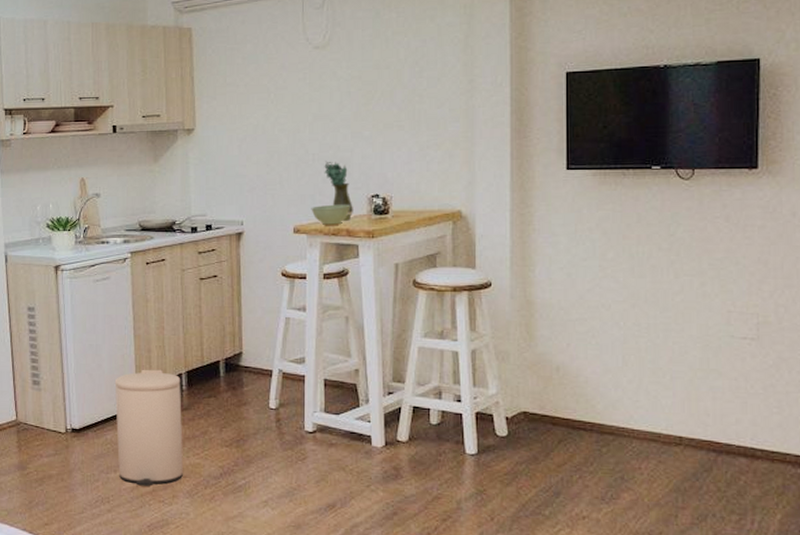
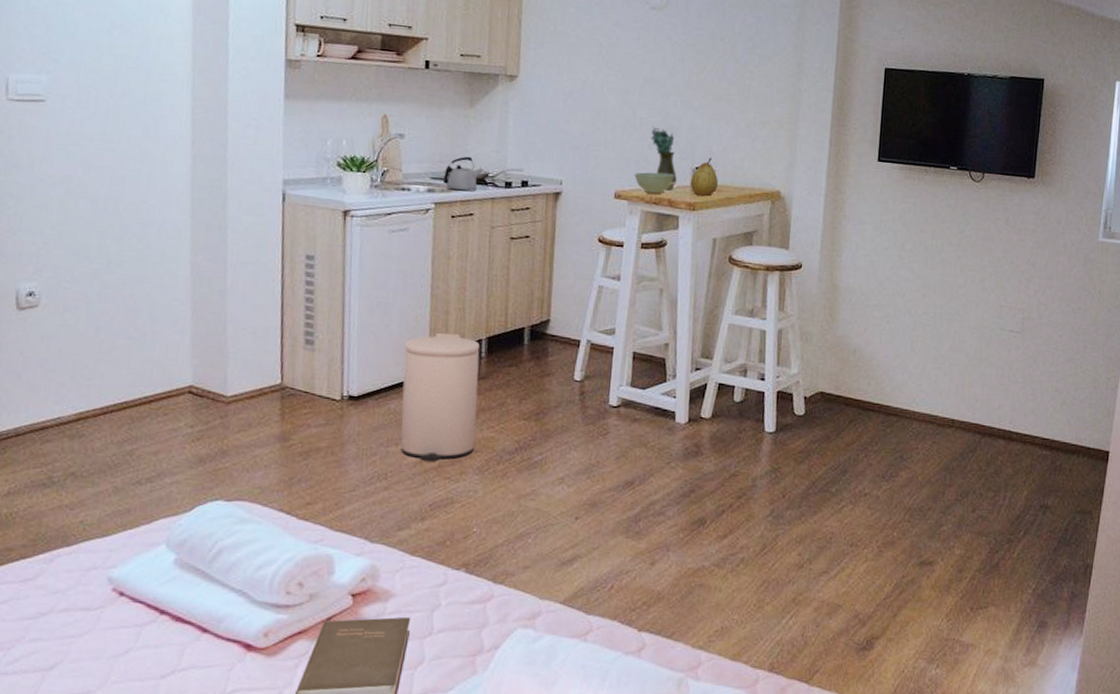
kettle: none [137,207,170,239] -> present [444,156,483,192]
fruit: none [368,184,395,223] -> present [691,157,718,196]

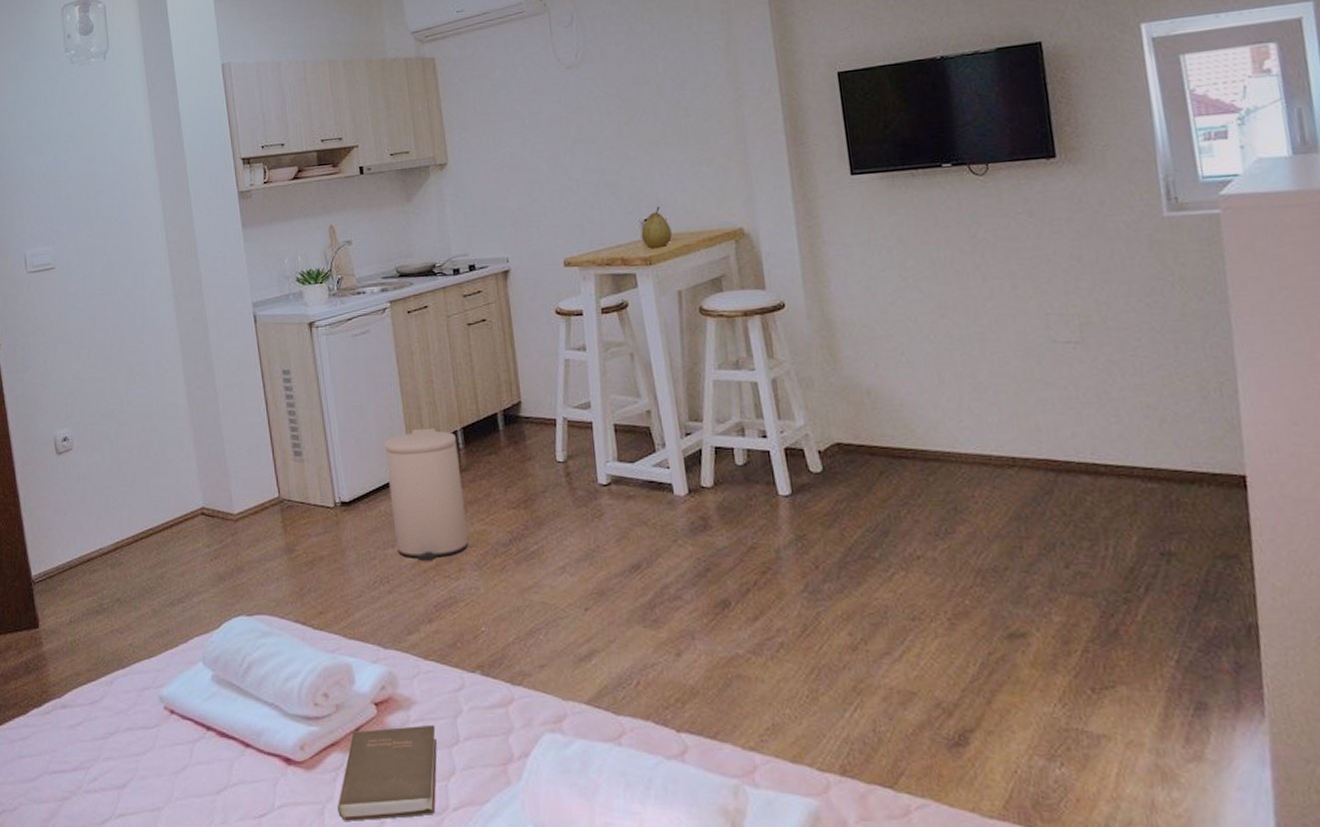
kettle: present [444,156,483,192] -> none [394,250,430,286]
bowl: present [634,172,674,196] -> none [580,230,623,258]
vase: present [650,126,677,191] -> none [590,186,627,249]

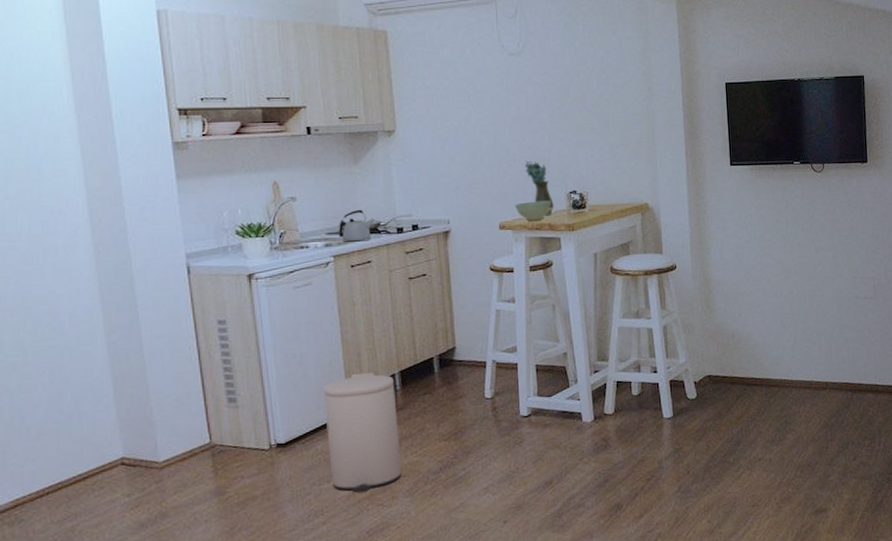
kettle: none [394,250,430,286] -> present [339,209,374,242]
bowl: none [580,230,623,258] -> present [514,200,551,223]
vase: none [590,186,627,249] -> present [525,160,554,216]
fruit: present [641,206,672,249] -> none [567,181,591,217]

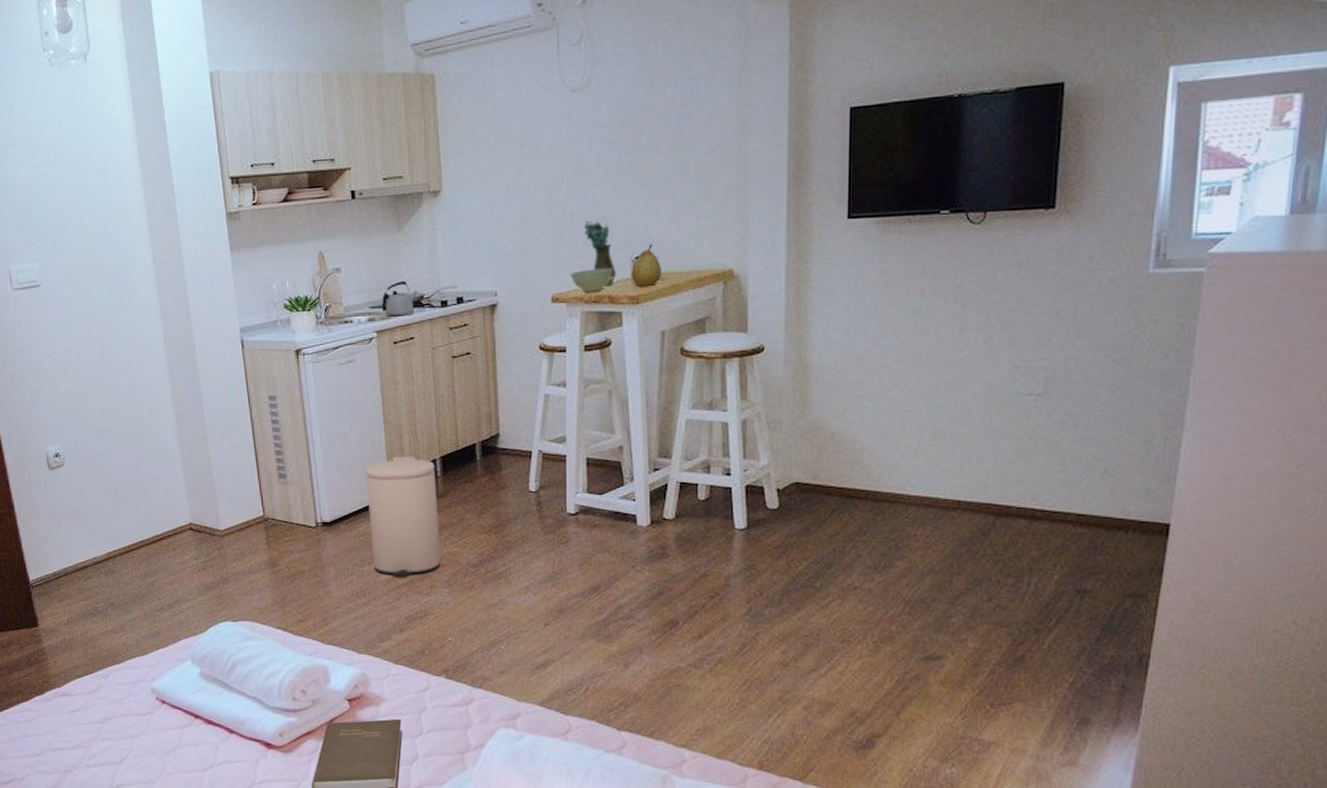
fruit: none [567,181,591,217] -> present [632,244,661,288]

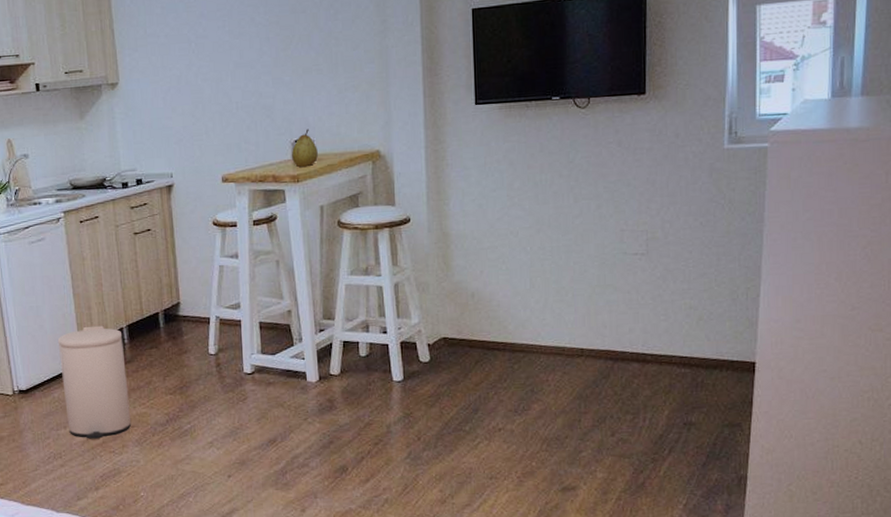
kettle: present [382,280,418,317] -> none [68,164,101,198]
bowl: present [570,268,613,295] -> none [237,150,275,175]
vase: present [584,220,616,287] -> none [248,108,278,167]

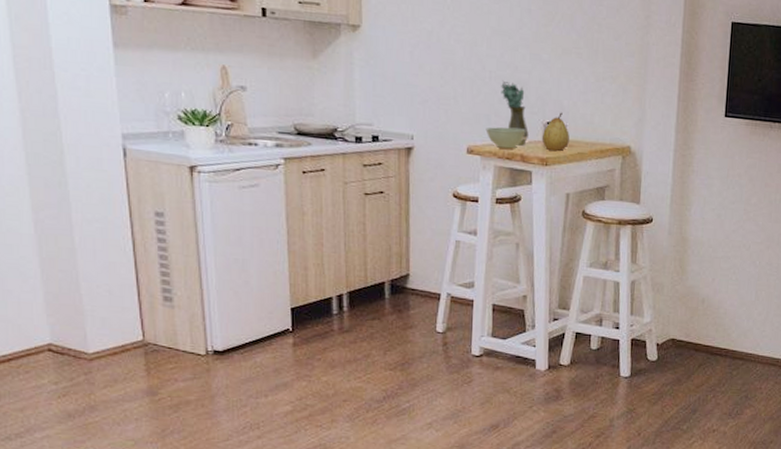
pedal bin: present [57,325,132,439] -> none [265,288,344,411]
bowl: none [237,150,275,175] -> present [485,127,526,151]
vase: none [248,108,278,167] -> present [501,80,529,146]

